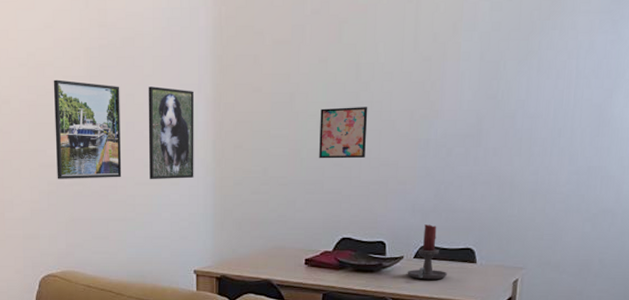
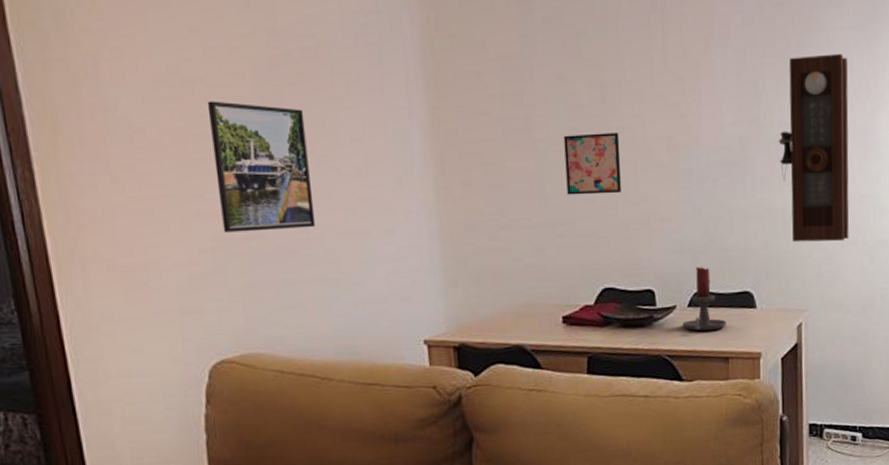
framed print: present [148,86,195,180] -> none [342,110,413,229]
pendulum clock: none [513,35,590,208] -> present [778,53,849,242]

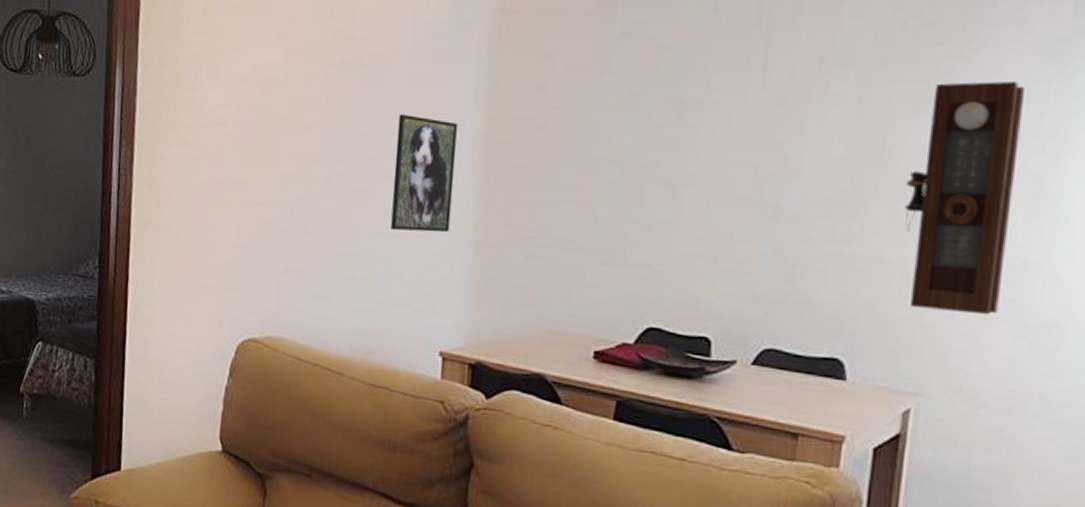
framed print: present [207,101,316,233] -> none [273,99,363,225]
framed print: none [342,110,413,229] -> present [391,114,458,233]
wall art: present [564,133,621,195] -> none [621,155,694,224]
candle holder: present [682,267,726,331] -> none [741,320,801,398]

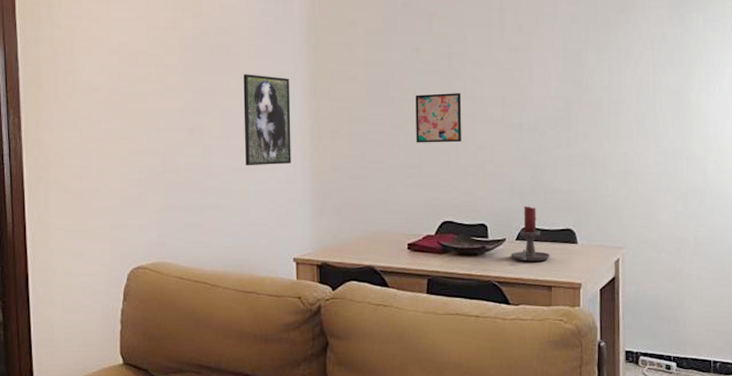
wall art: none [621,155,694,224] -> present [415,93,462,143]
candle holder: none [741,320,801,398] -> present [510,206,550,262]
pendulum clock: present [905,80,1024,316] -> none [599,27,664,188]

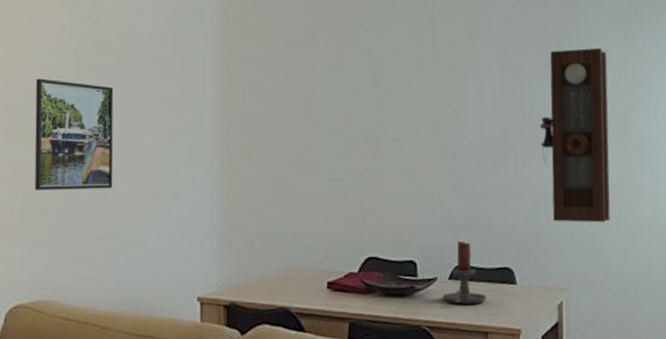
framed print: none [145,67,217,167] -> present [34,78,114,190]
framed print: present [243,74,291,166] -> none [145,88,199,192]
wall art: present [415,93,462,143] -> none [338,114,389,169]
pendulum clock: none [599,27,664,188] -> present [539,47,610,223]

